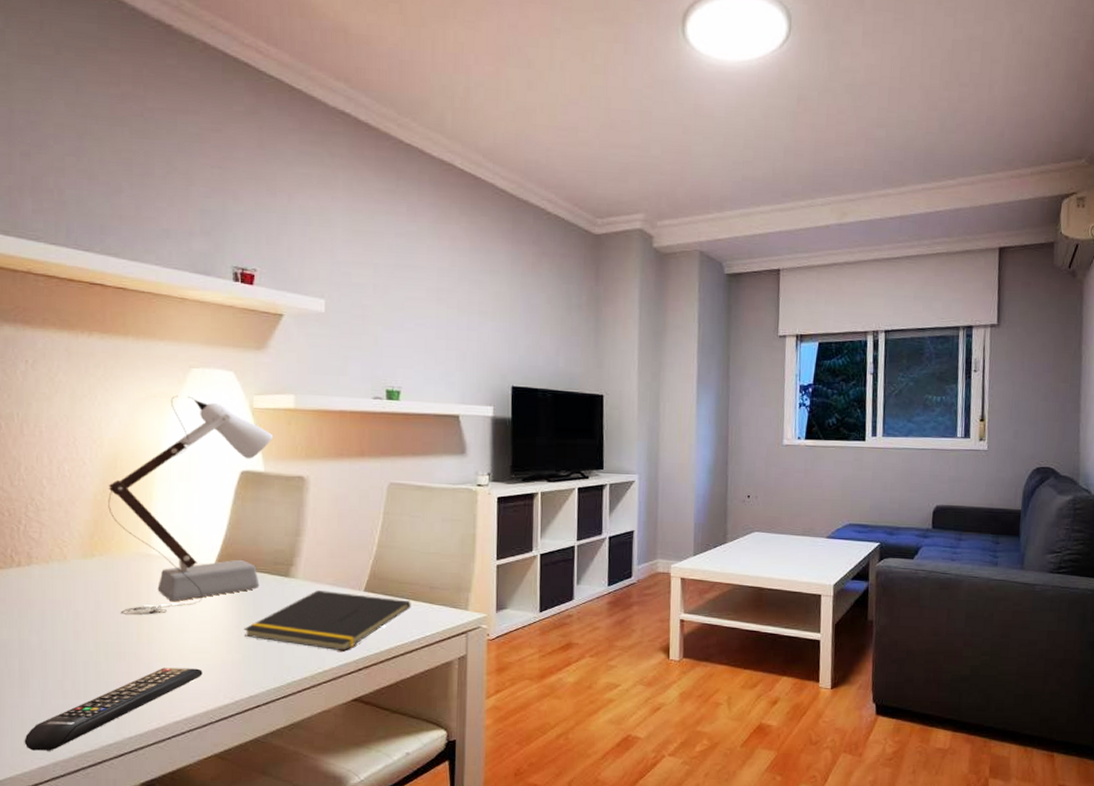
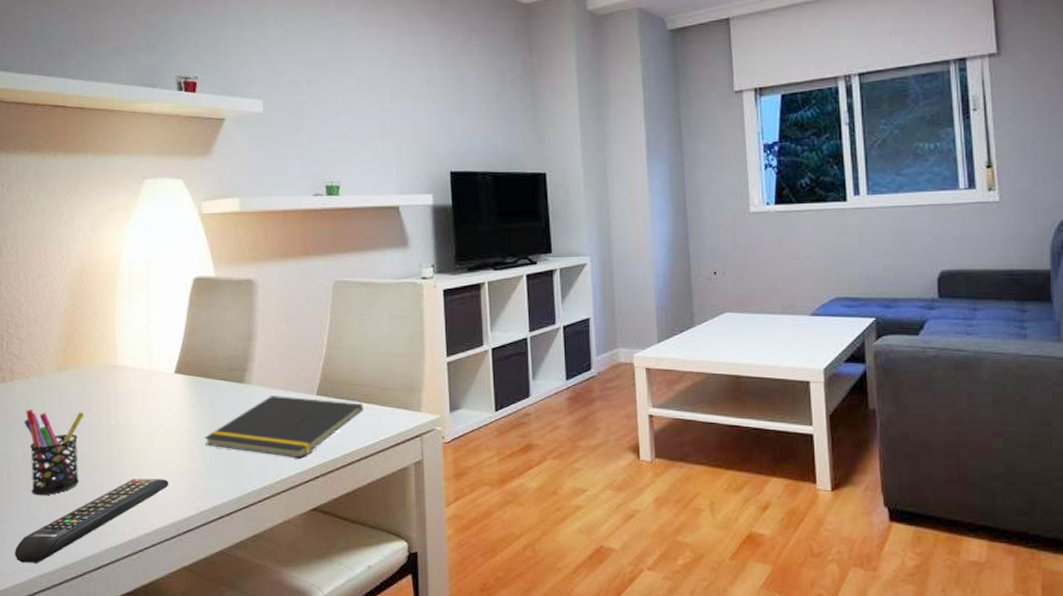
pen holder: none [42,595,112,683] -> present [24,410,85,496]
desk lamp: present [108,395,274,615] -> none [76,206,222,426]

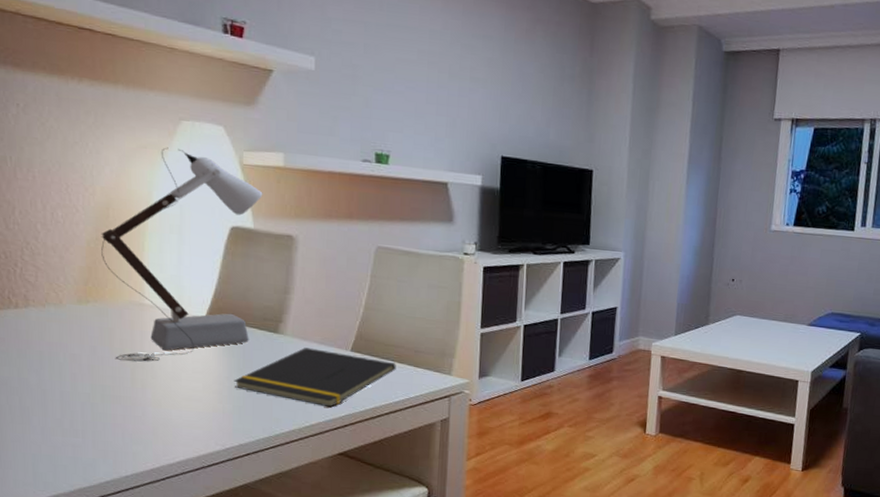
remote control: present [14,479,169,563] -> none [26,412,195,484]
pen holder: present [24,410,85,496] -> none [39,337,107,422]
desk lamp: none [76,206,222,426] -> present [101,147,263,362]

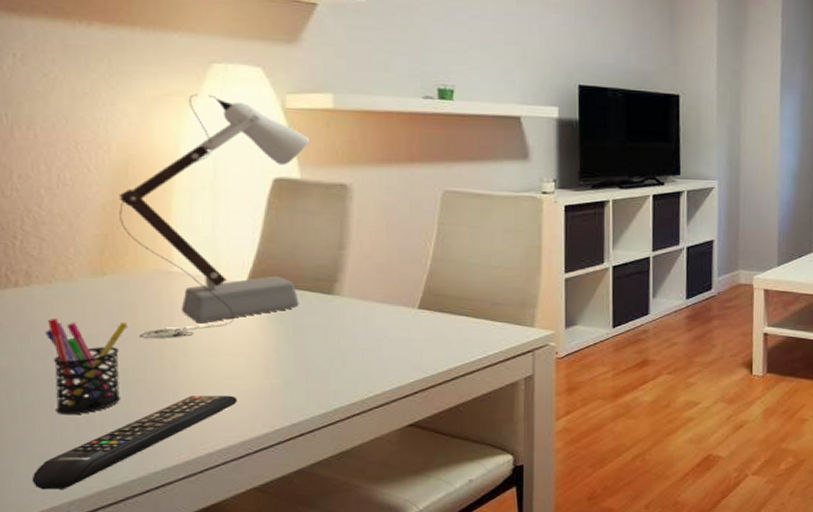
remote control: none [26,412,195,484] -> present [31,395,237,490]
pen holder: none [39,337,107,422] -> present [46,319,129,415]
notepad: present [234,348,396,408] -> none [282,308,471,374]

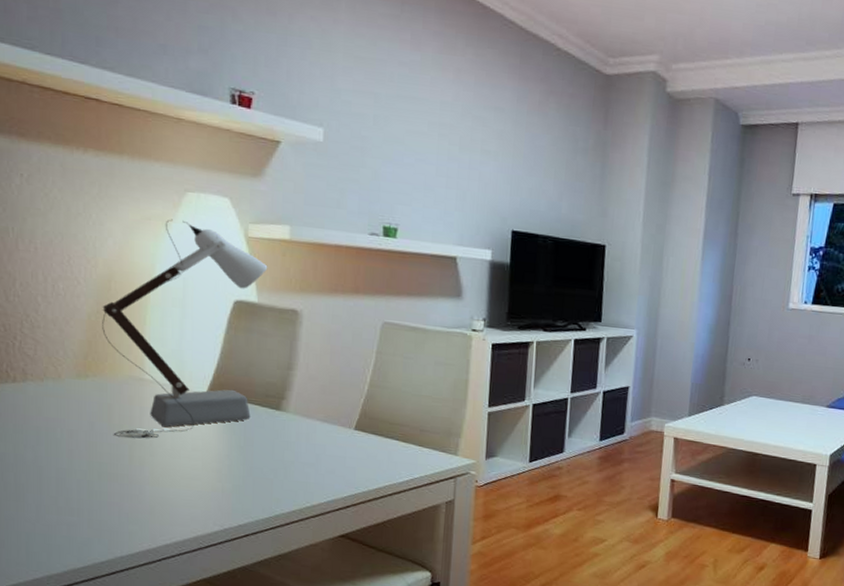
remote control: present [31,395,237,490] -> none [19,491,193,564]
pen holder: present [46,319,129,415] -> none [36,412,105,500]

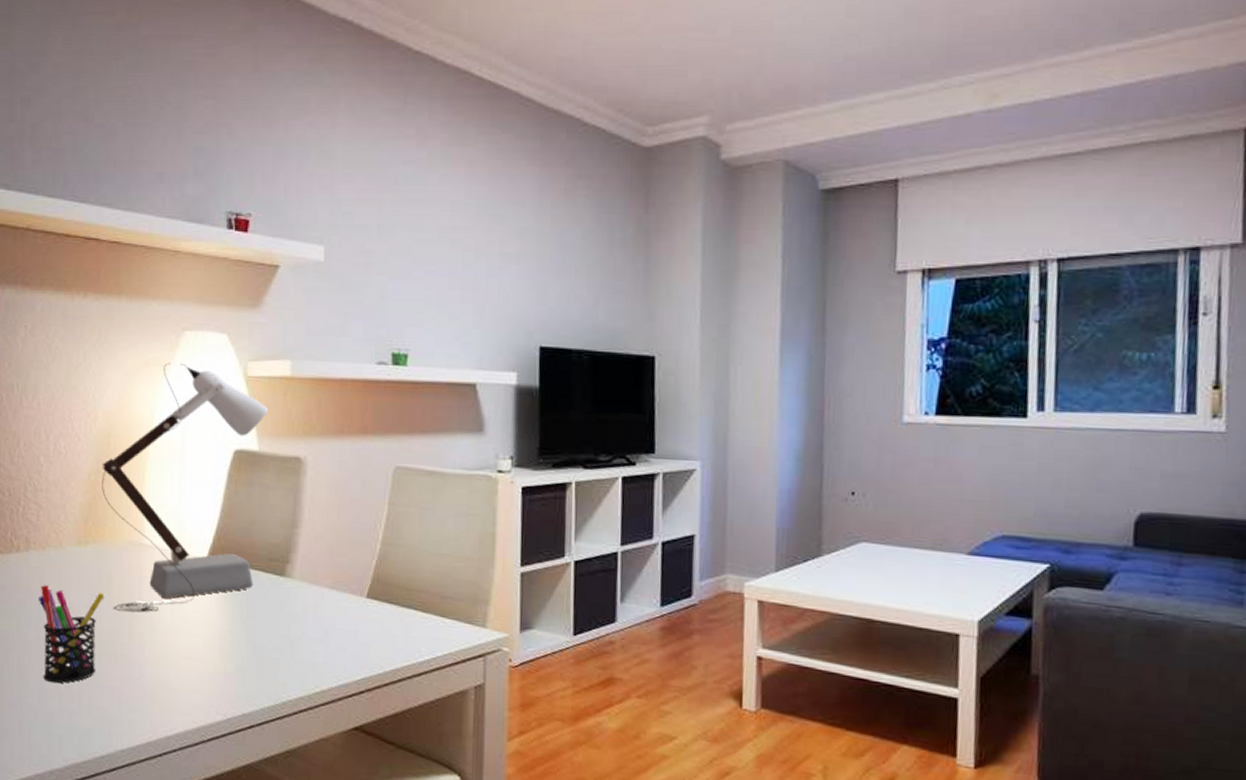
pen holder: none [36,412,105,500] -> present [39,585,105,683]

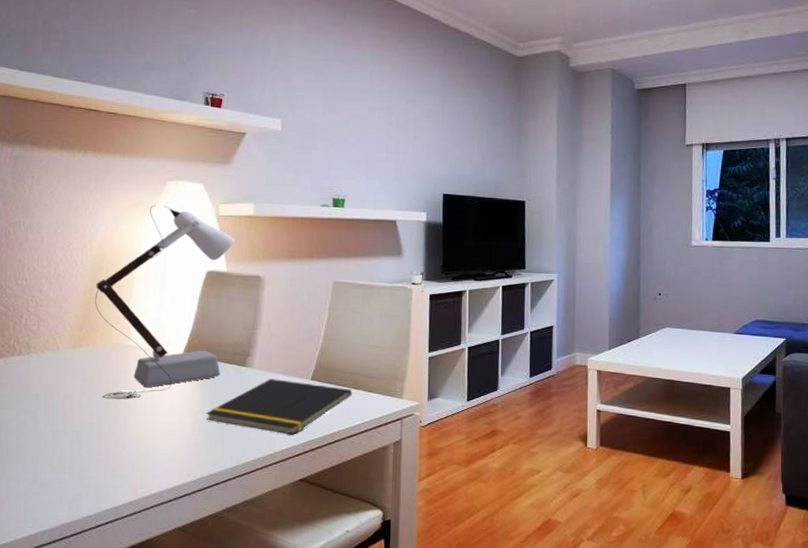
pen holder: present [39,585,105,683] -> none [37,381,95,460]
notepad: none [236,594,420,669] -> present [206,379,352,435]

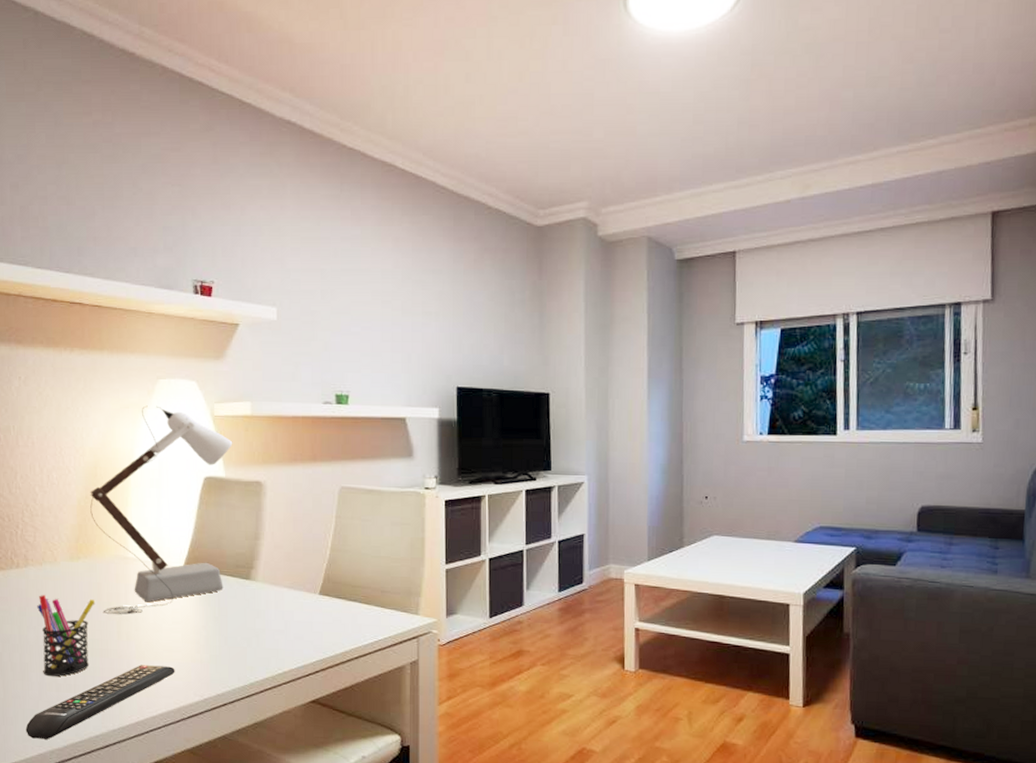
remote control: none [18,447,170,521] -> present [25,665,175,740]
pen holder: none [37,381,95,460] -> present [37,595,96,677]
notepad: present [206,379,352,435] -> none [210,593,364,654]

